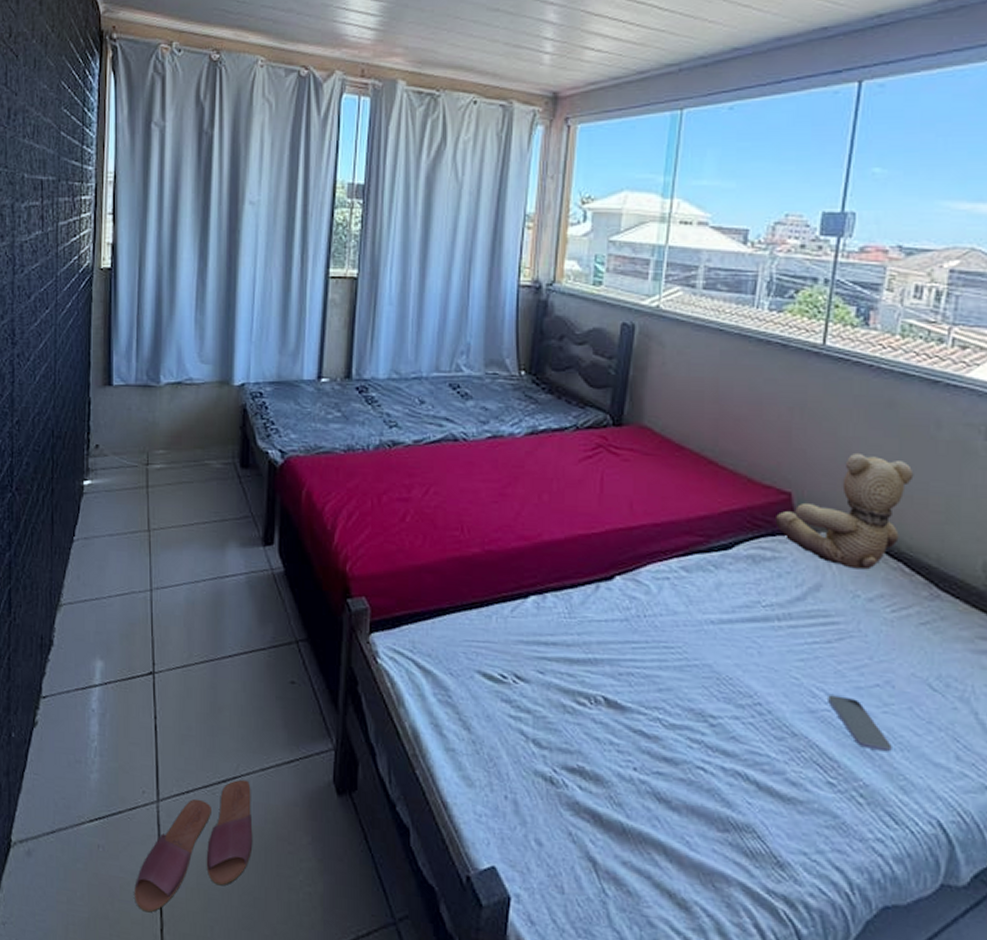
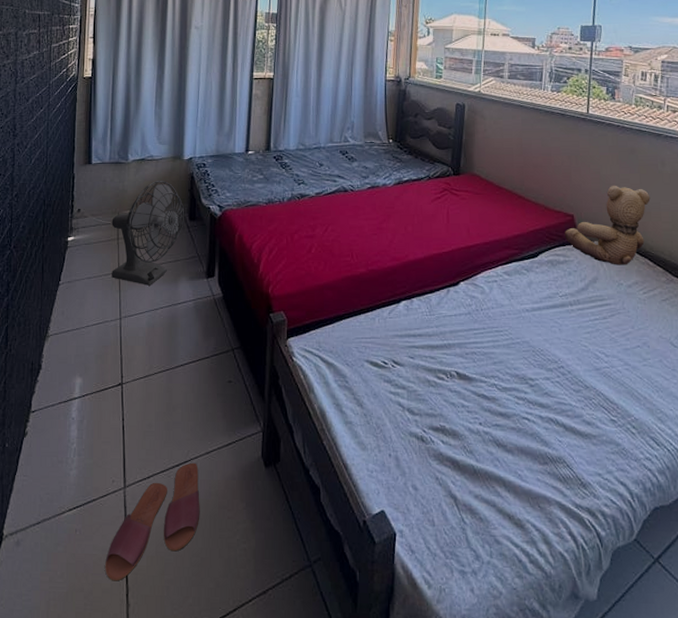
electric fan: none [139,413,234,550] -> present [112,181,184,286]
smartphone: present [828,695,892,752] -> none [607,356,651,394]

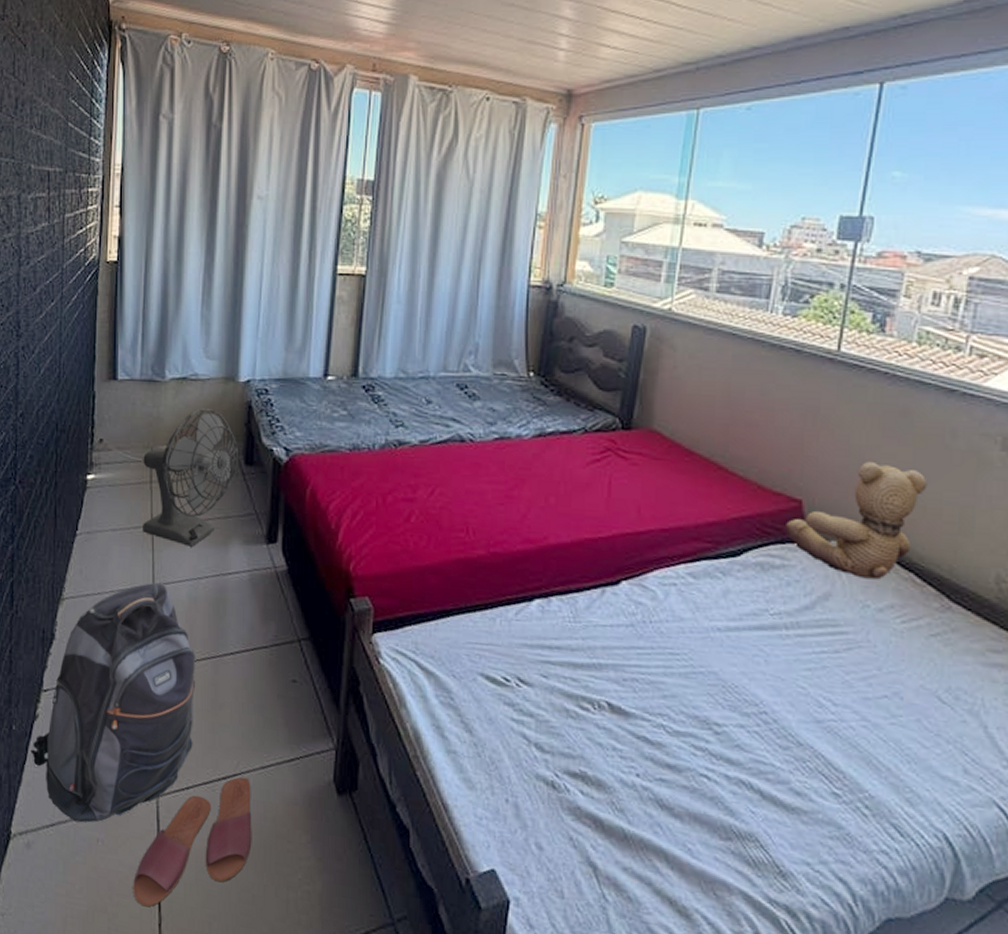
backpack: none [20,317,153,518] -> present [30,583,195,823]

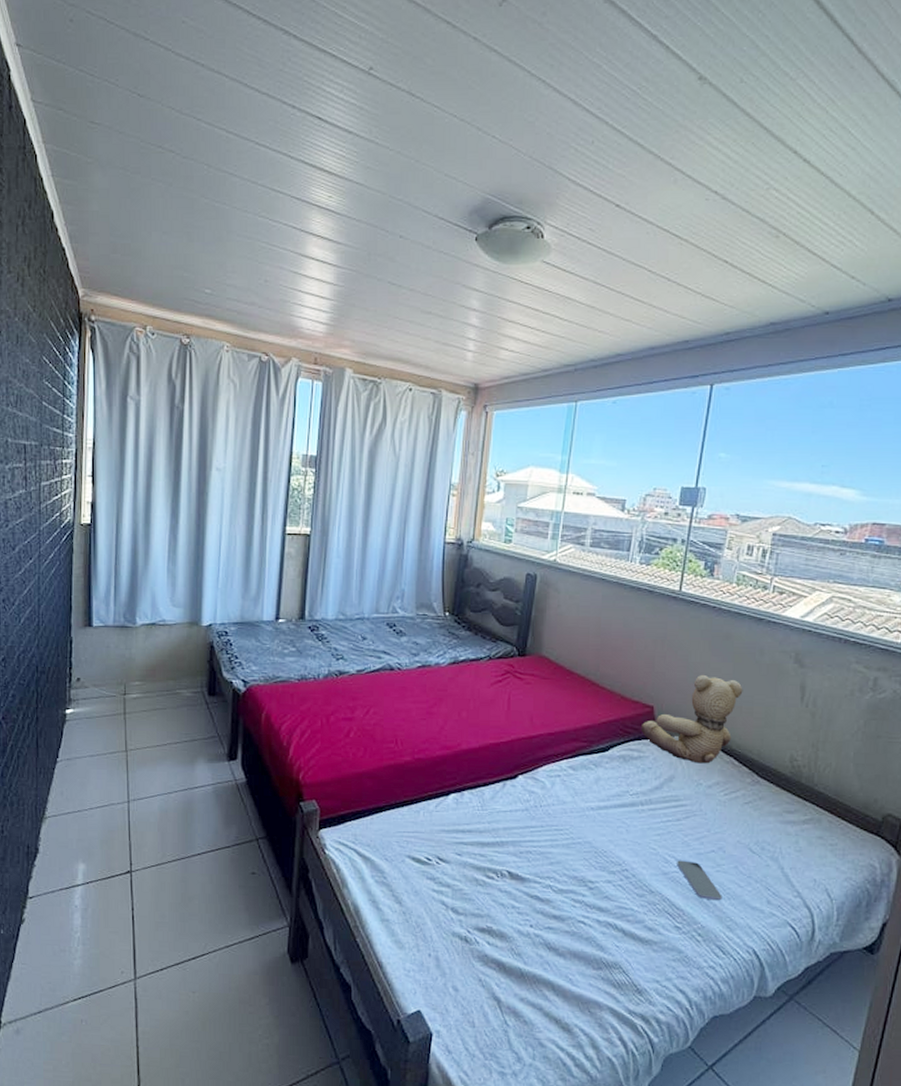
backpack: present [30,583,195,823] -> none [18,799,167,1008]
slippers: present [133,777,252,908] -> none [114,956,219,1072]
electric fan: present [143,408,238,547] -> none [117,649,202,767]
smartphone: none [835,705,899,764] -> present [677,860,722,901]

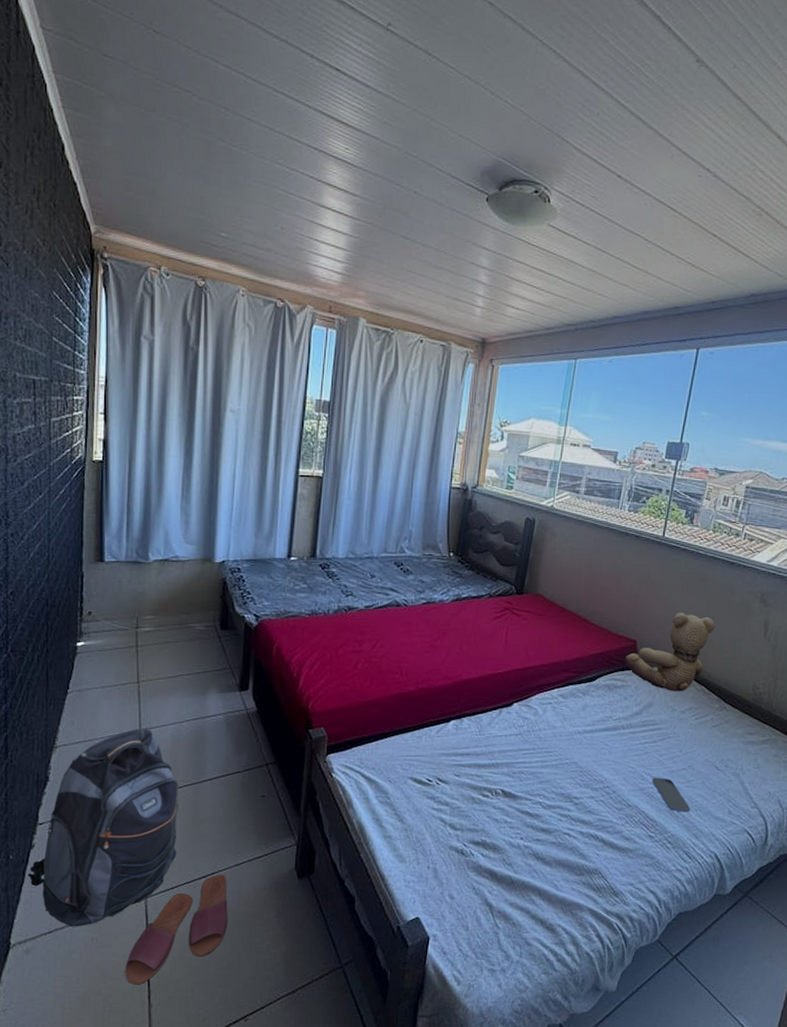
backpack: none [18,799,167,1008] -> present [27,729,178,927]
slippers: none [114,956,219,1072] -> present [125,874,228,985]

